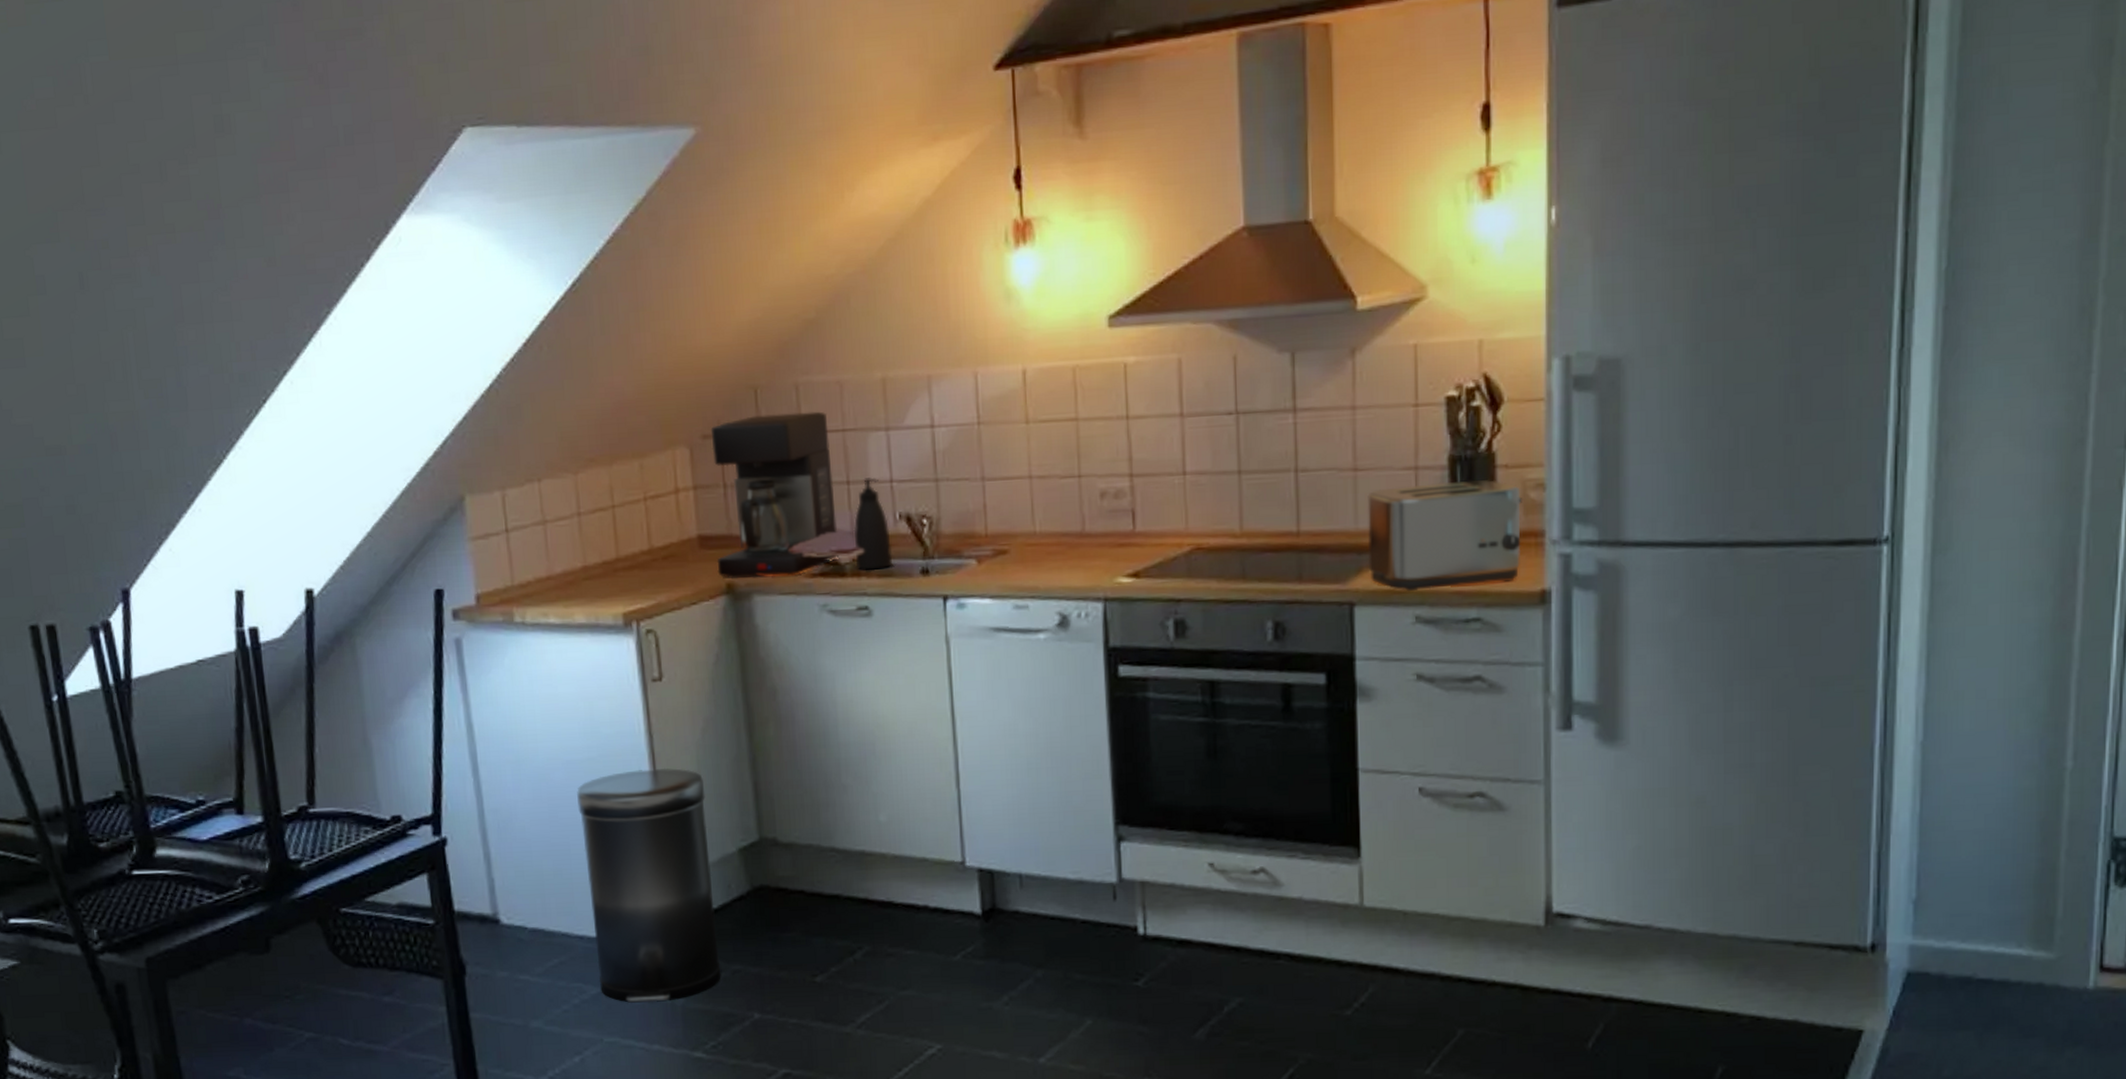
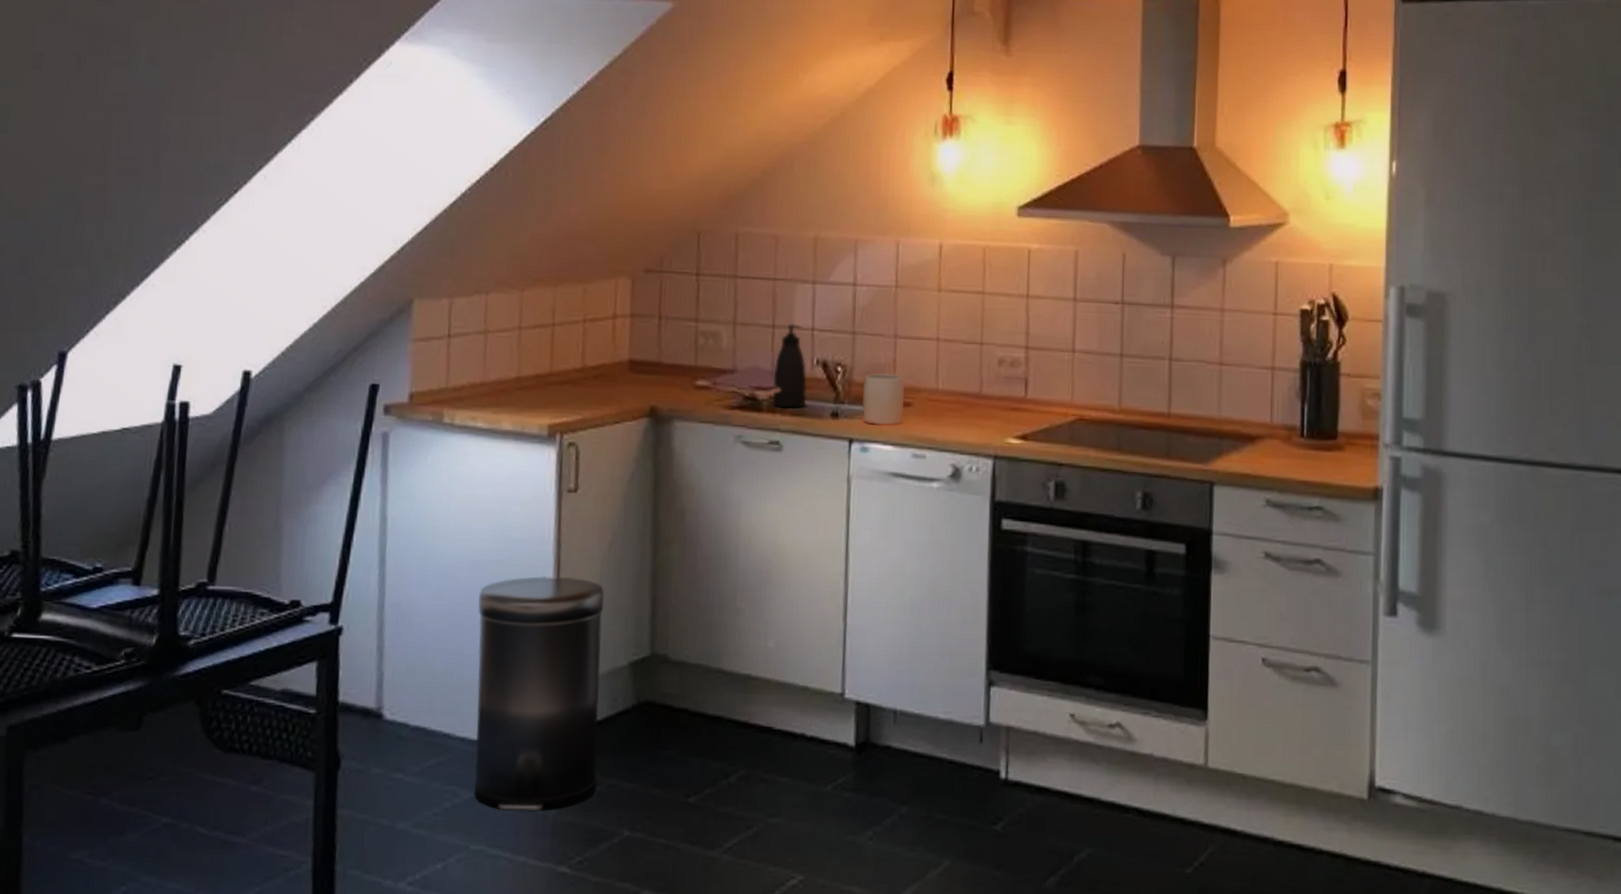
coffee maker: present [710,411,840,577] -> none [643,257,761,405]
mug: none [953,519,1001,578] -> present [862,373,905,425]
toaster: present [1367,479,1523,592] -> none [1228,383,1362,478]

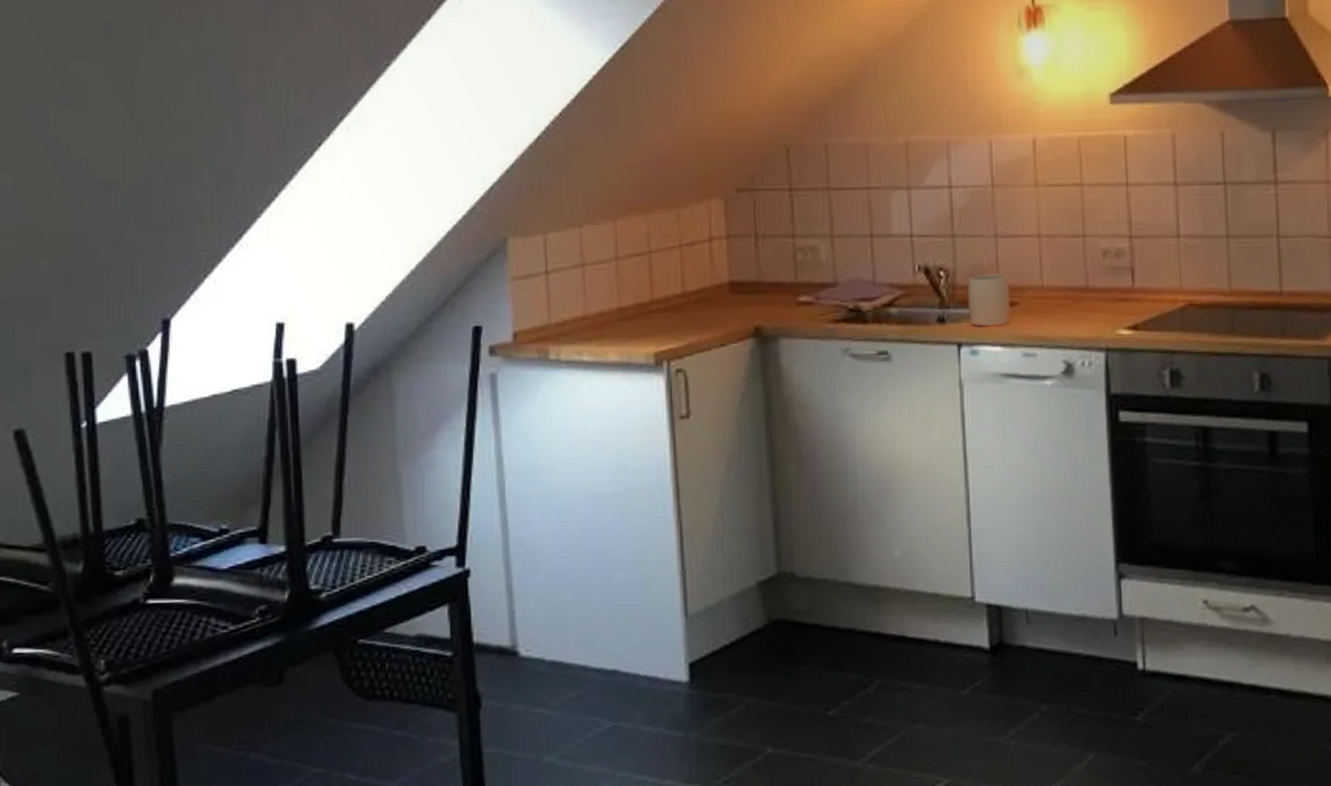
pedal bin: present [473,576,605,813] -> none [602,502,736,737]
soap dispenser: present [772,324,807,408] -> none [875,232,912,318]

